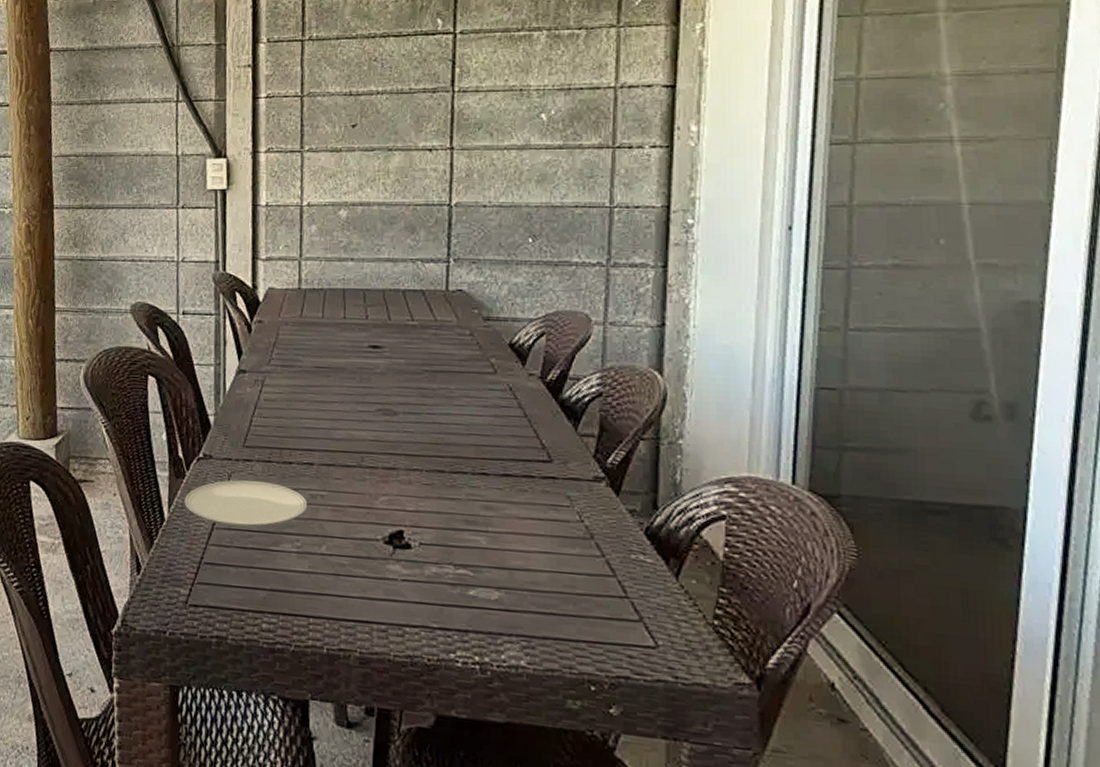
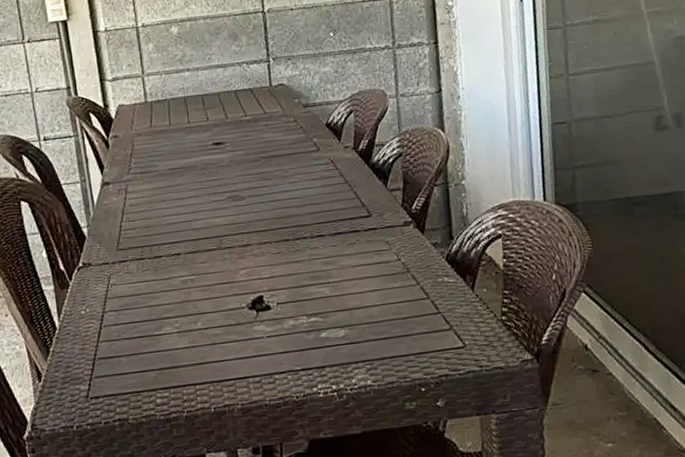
plate: present [184,480,308,527] -> none [71,277,181,322]

